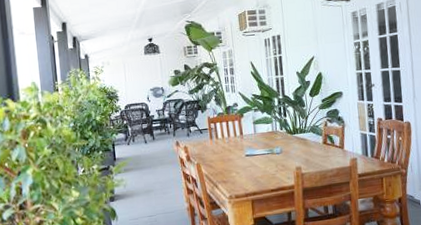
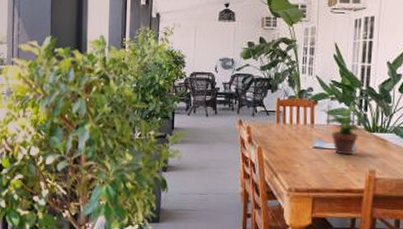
potted plant: none [246,114,287,158] -> present [320,106,366,154]

